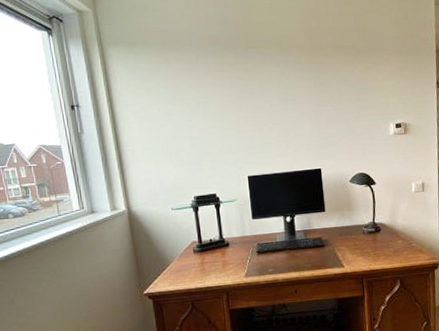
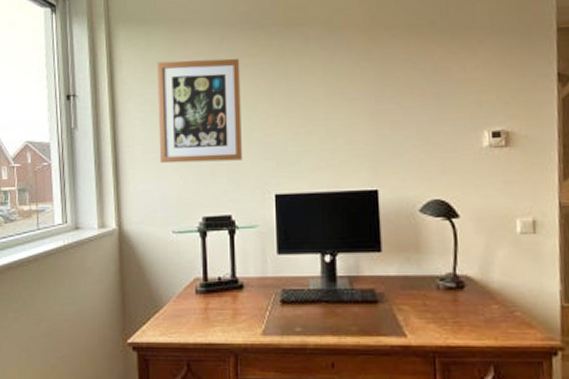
wall art: none [146,73,221,158] -> present [156,58,242,164]

